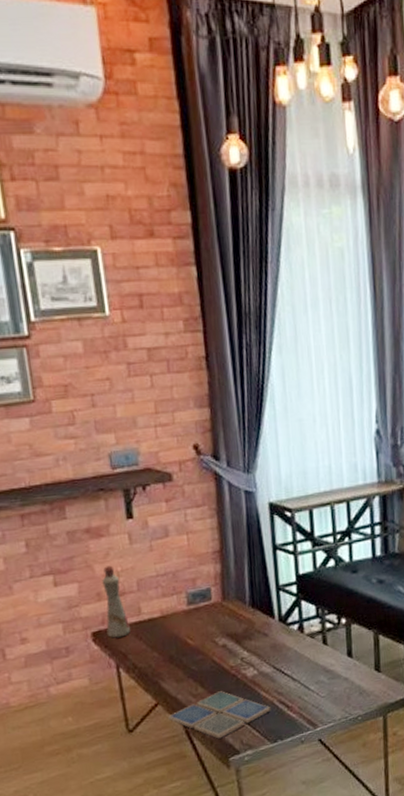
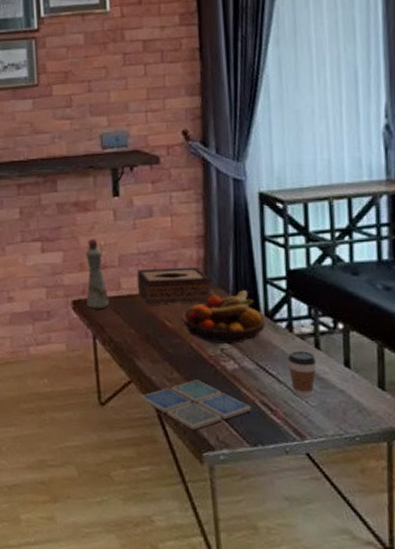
tissue box: none [156,583,230,627] -> present [136,267,211,306]
fruit bowl: none [203,599,281,654] -> present [182,290,266,344]
coffee cup: none [301,648,325,691] -> present [288,351,317,398]

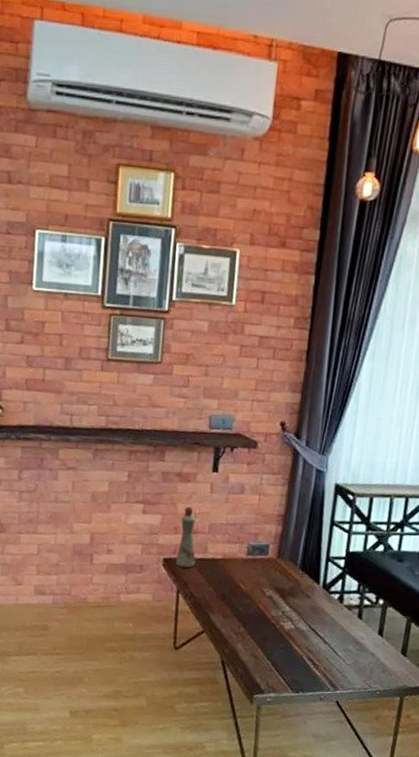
tissue box: present [136,267,211,306] -> none [221,538,283,572]
drink coaster: present [141,380,252,430] -> none [210,635,300,676]
fruit bowl: present [182,290,266,344] -> none [254,564,323,608]
coffee cup: present [288,351,317,398] -> none [334,618,357,657]

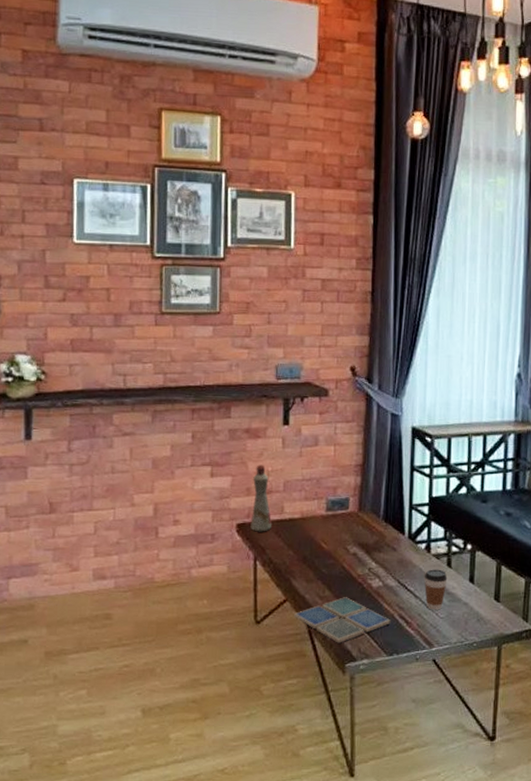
drink coaster: none [210,635,300,676] -> present [294,597,391,643]
coffee cup: none [334,618,357,657] -> present [425,569,448,610]

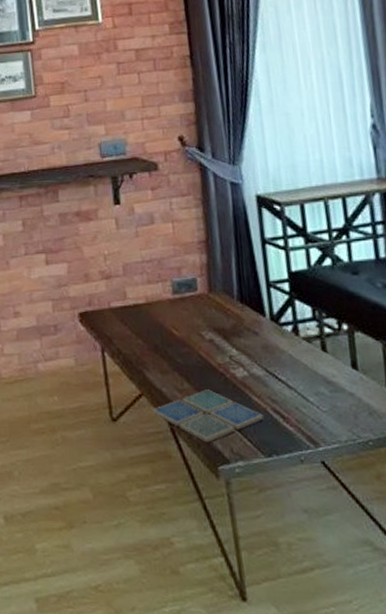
bottle: present [250,465,272,532] -> none [90,248,116,321]
coffee cup: present [425,569,448,610] -> none [296,354,325,403]

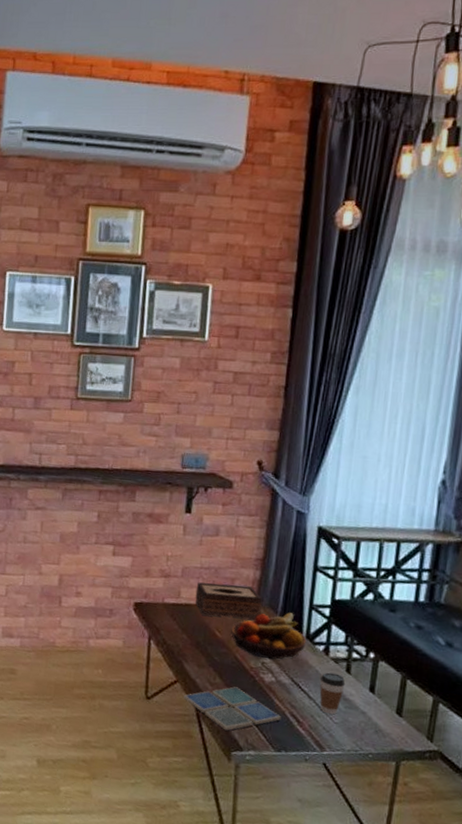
tissue box: none [141,273,216,315] -> present [195,582,262,620]
fruit bowl: none [188,295,273,351] -> present [231,612,307,659]
coffee cup: none [296,354,325,403] -> present [319,672,346,715]

